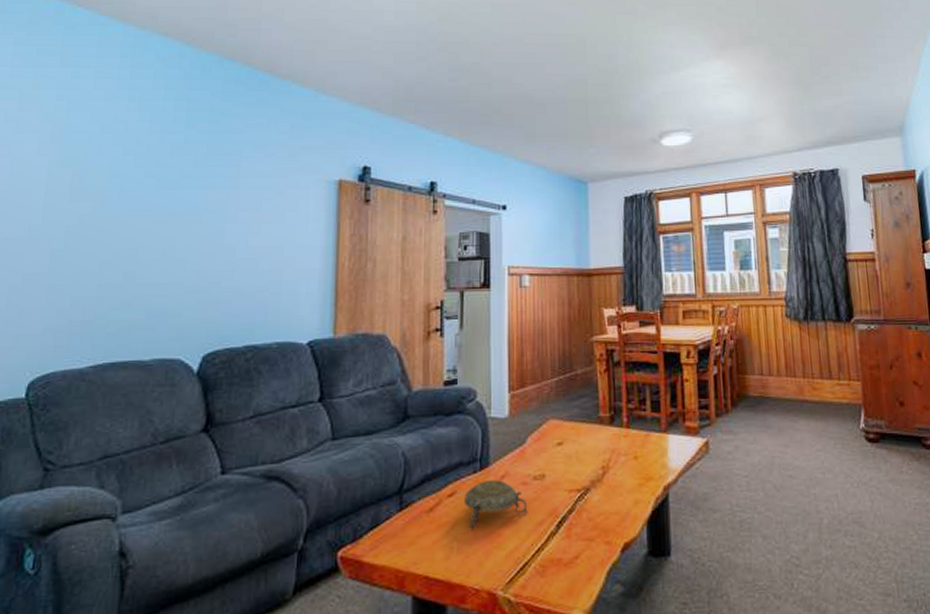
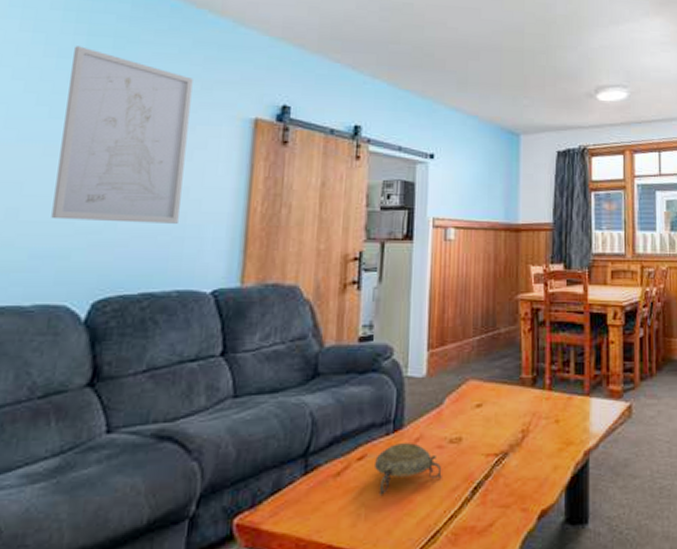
wall art: none [163,122,282,282] -> present [51,46,193,224]

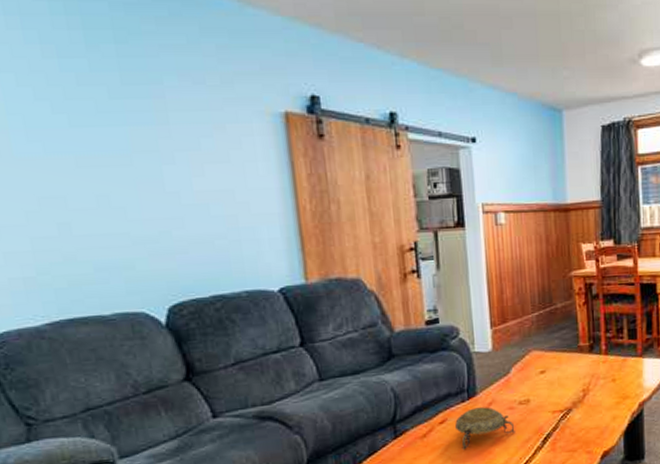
wall art: present [51,46,193,224] -> none [73,43,231,232]

